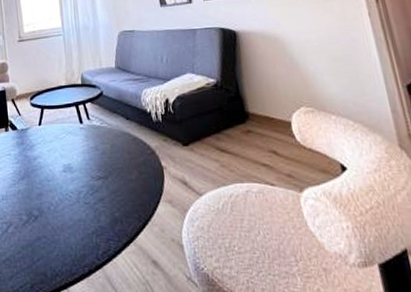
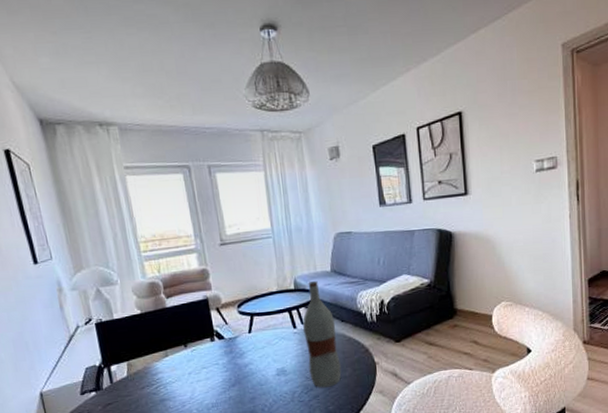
bottle: none [89,76,128,190] -> present [302,280,342,388]

